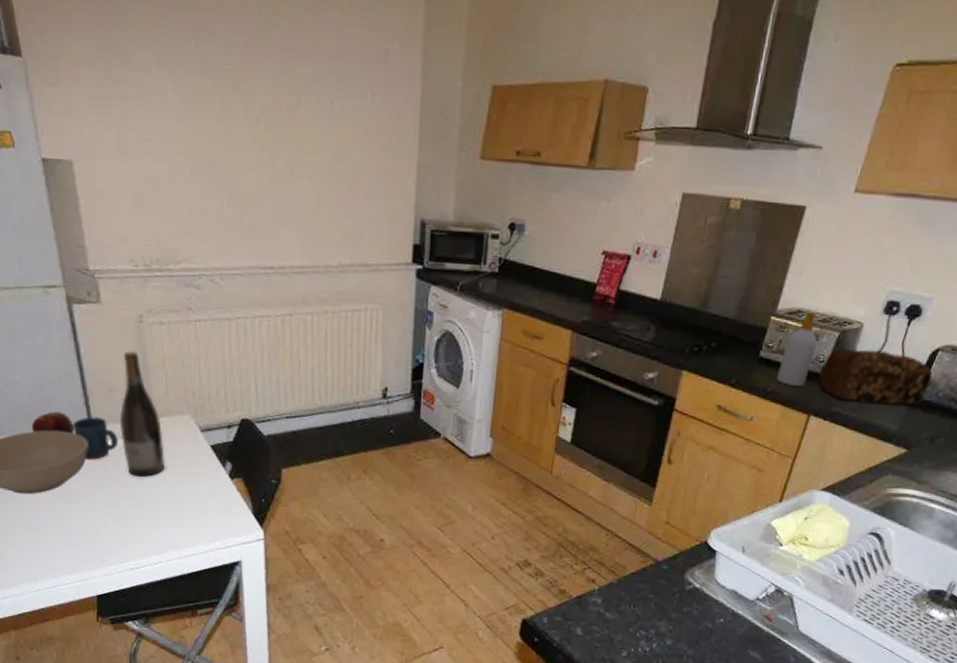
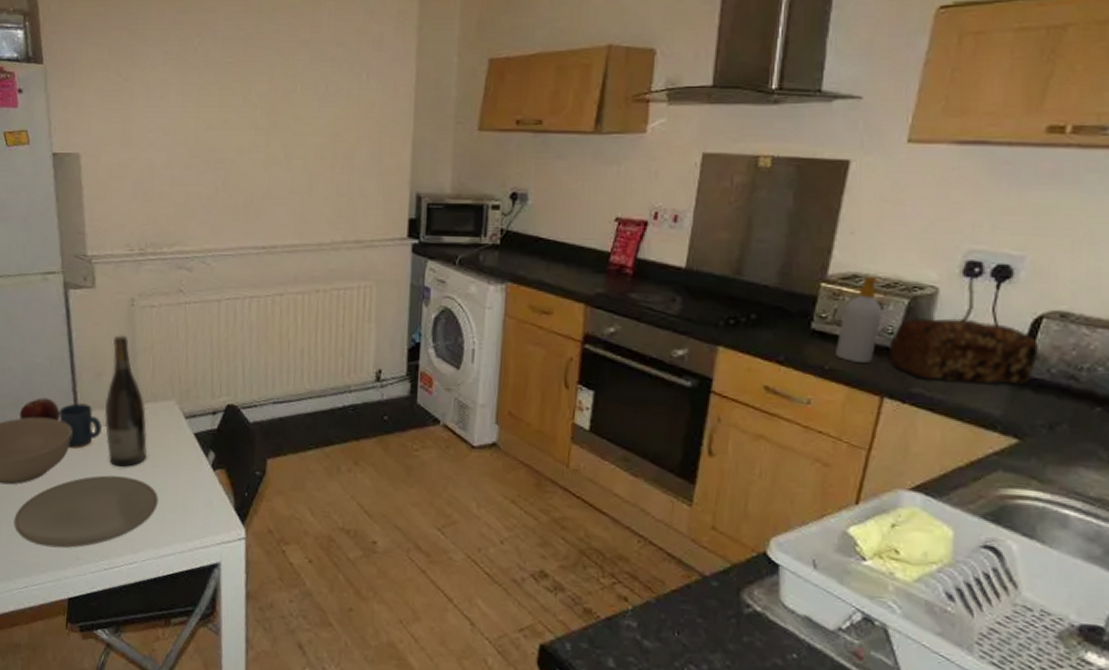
plate: none [36,484,179,552] -> present [13,475,158,549]

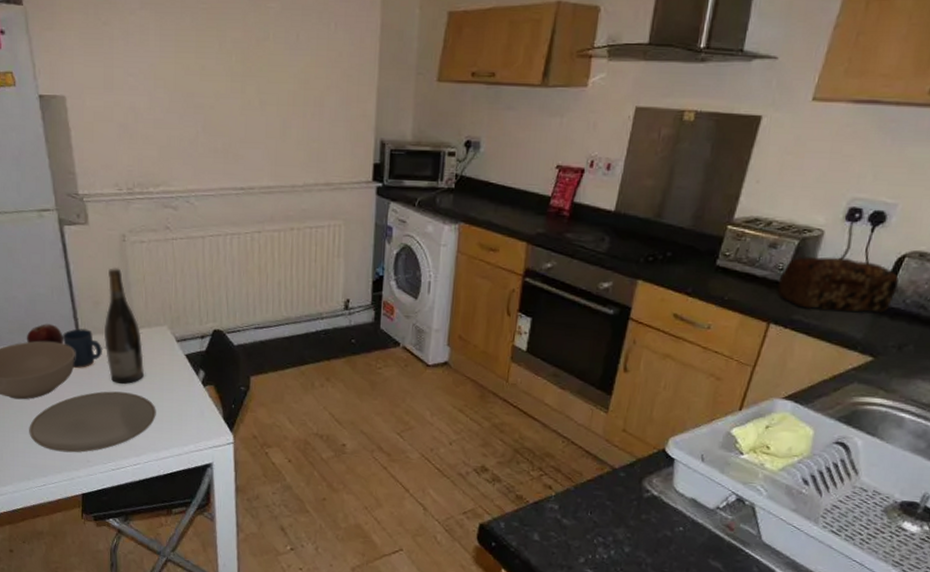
soap bottle: present [836,277,882,363] -> none [734,220,777,294]

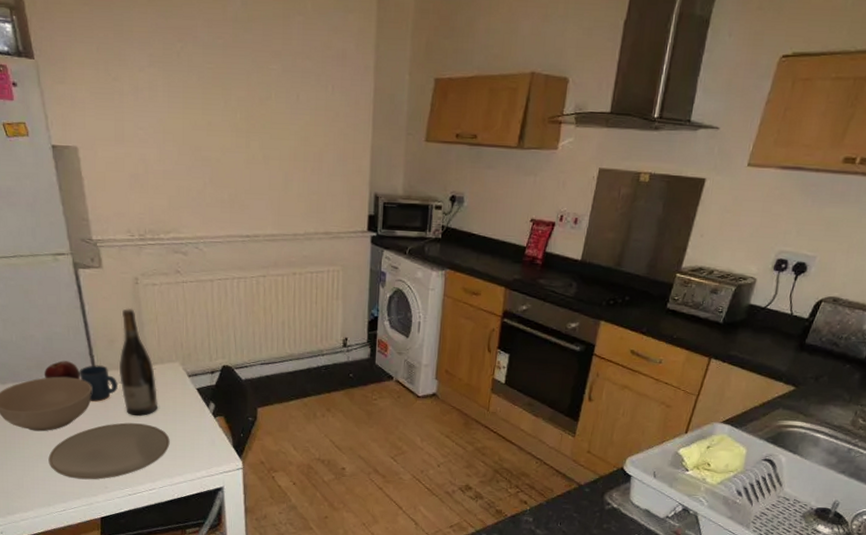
bread loaf: present [777,256,899,313] -> none [717,300,816,349]

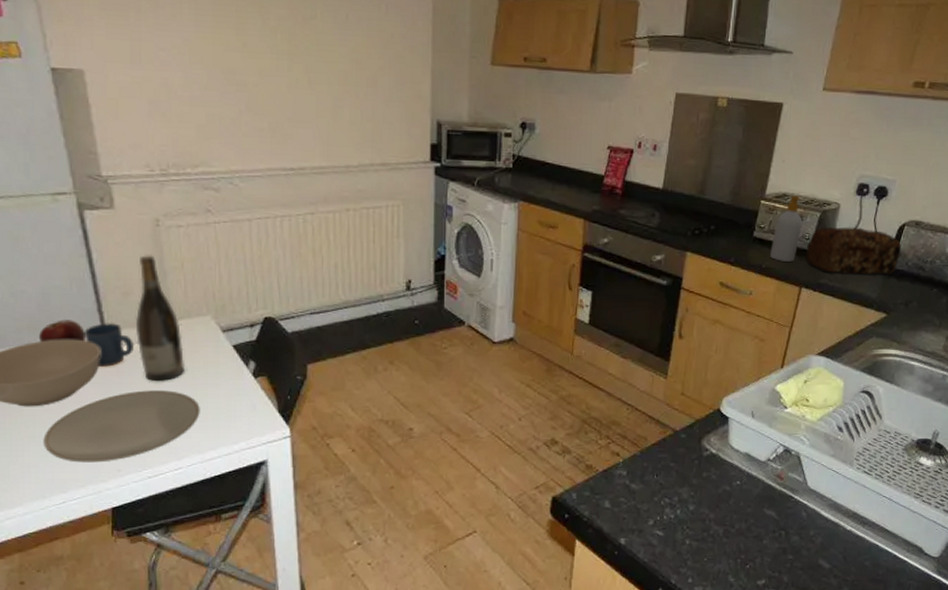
soap bottle: none [682,269,717,333] -> present [770,195,803,262]
bread loaf: none [717,300,816,349] -> present [805,226,902,275]

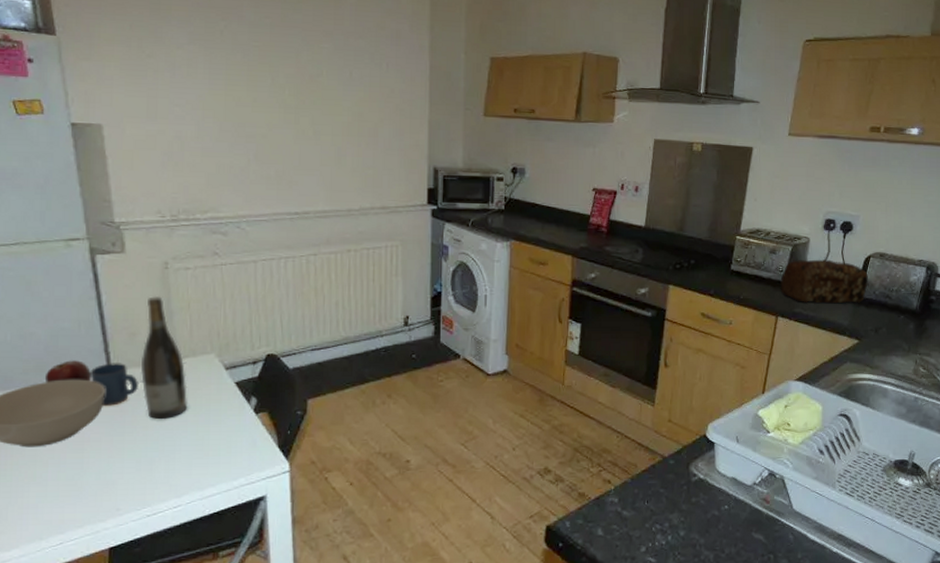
plate: present [43,390,200,463] -> none [43,428,201,503]
soap bottle: present [770,195,803,262] -> none [747,231,776,293]

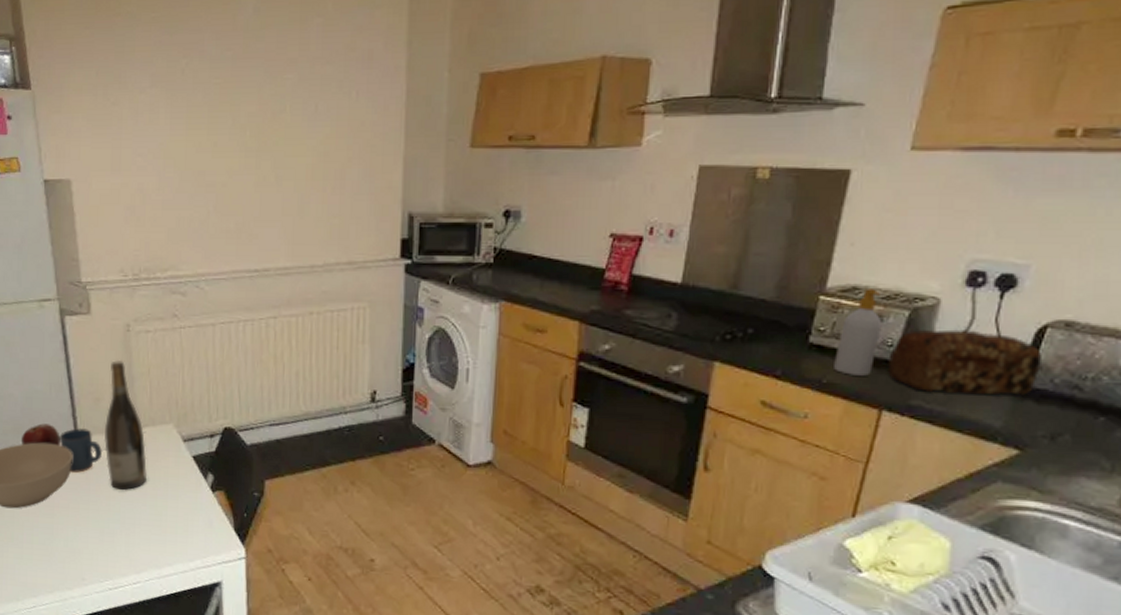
soap bottle: none [747,231,776,293] -> present [834,289,882,376]

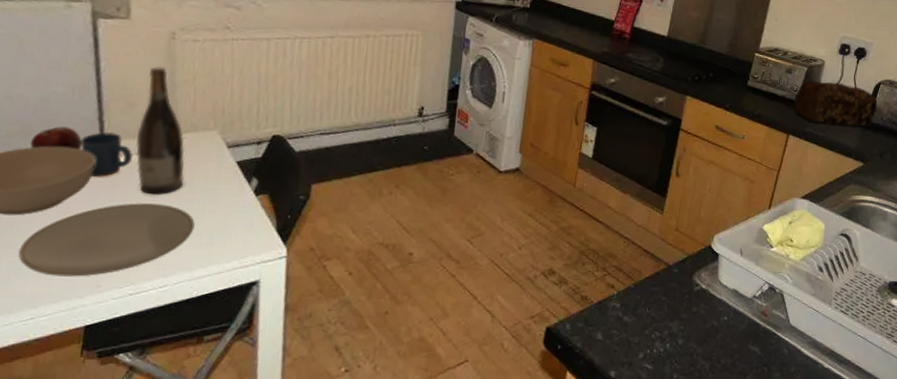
plate: none [20,498,160,570] -> present [18,203,195,277]
soap bottle: present [834,289,882,376] -> none [762,50,792,111]

